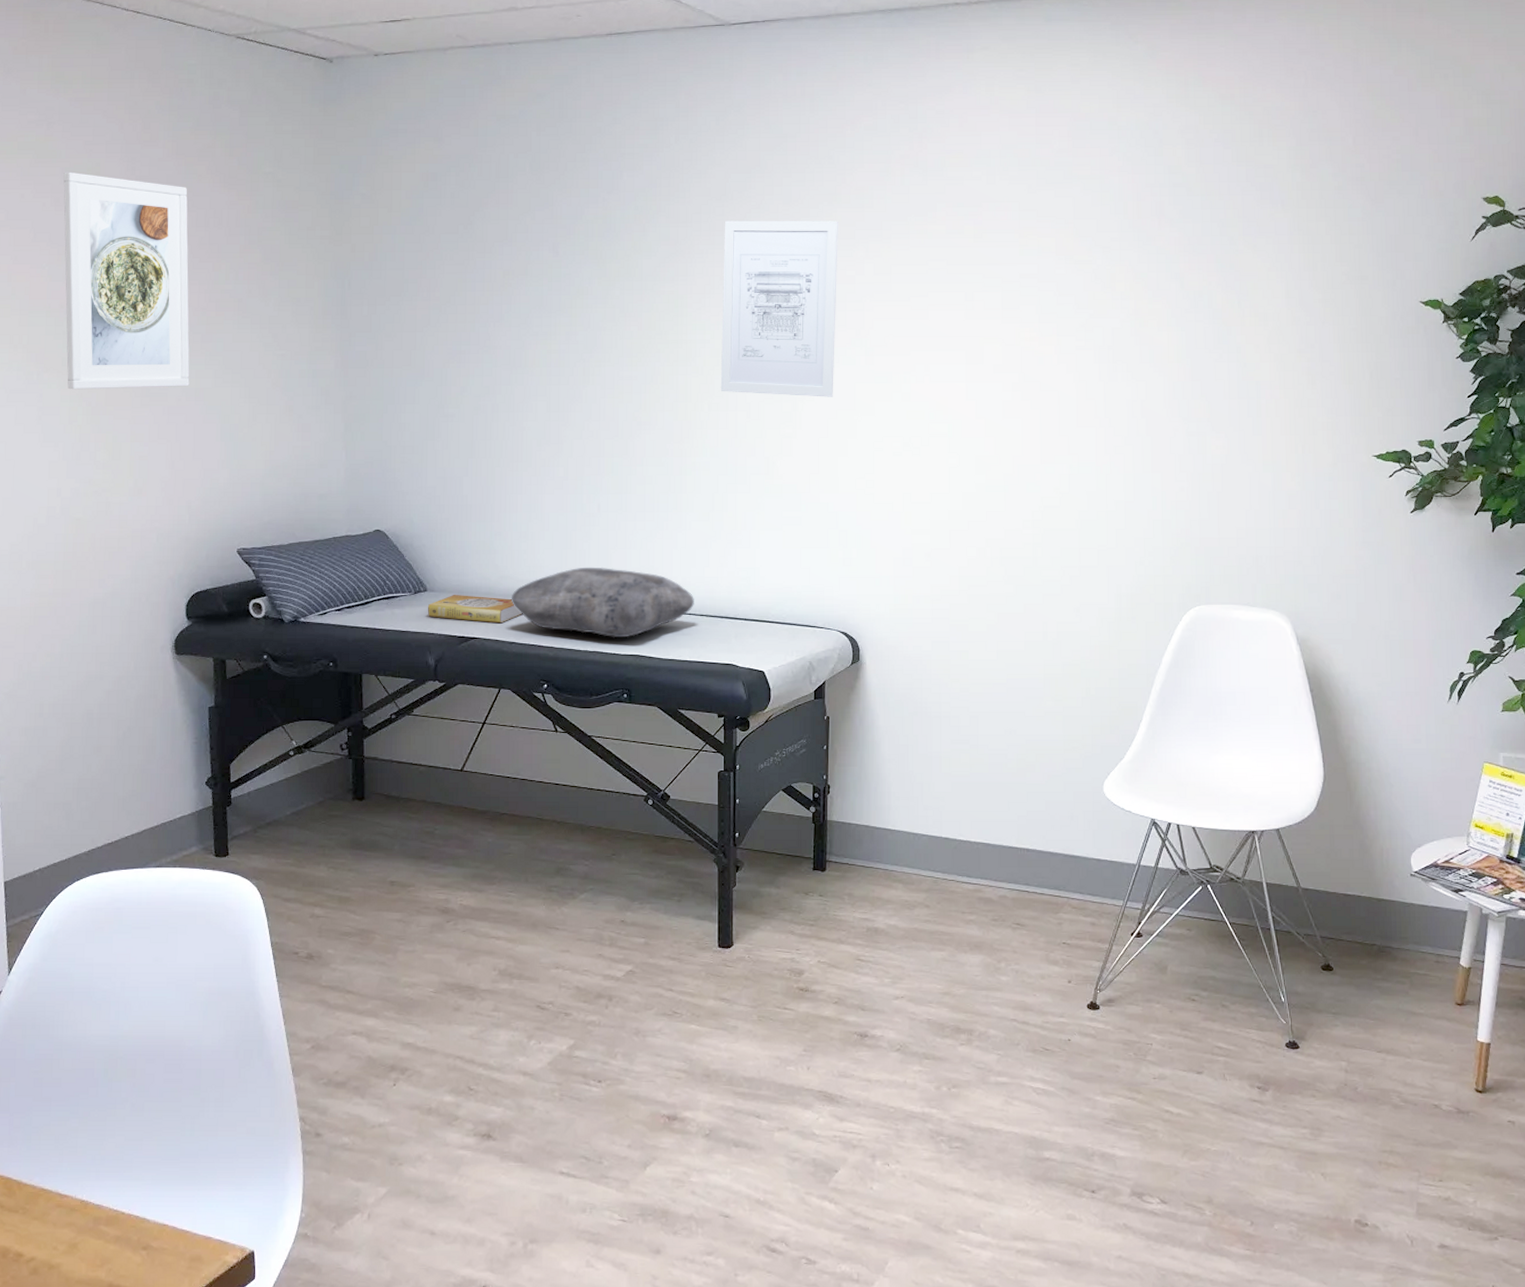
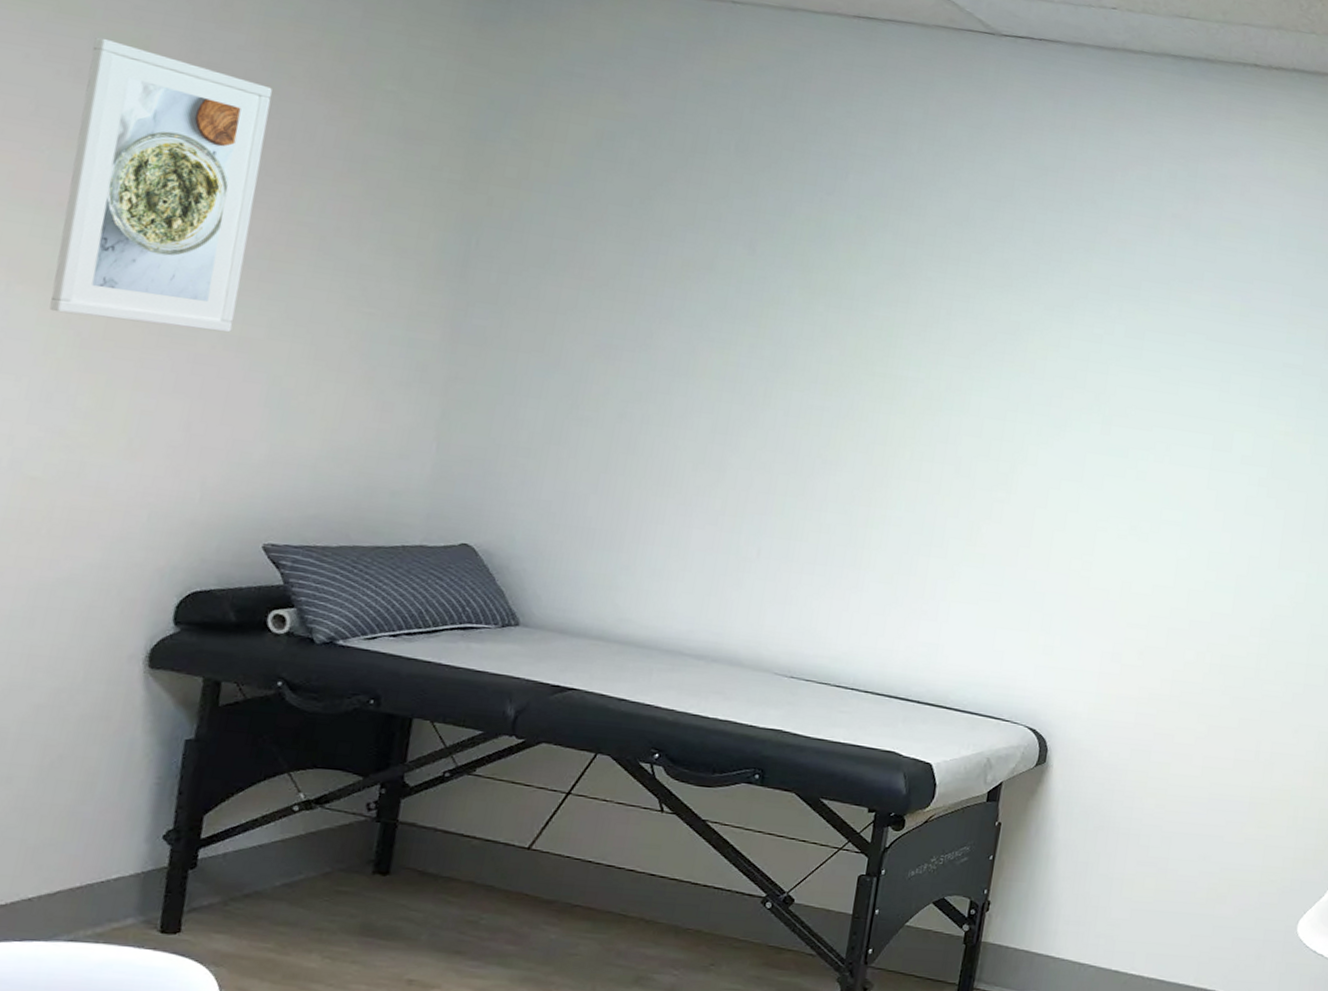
book: present [427,594,522,624] -> none [515,633,640,675]
cushion: present [512,567,694,638] -> none [629,619,860,708]
wall art: present [720,220,839,397] -> none [928,249,1094,464]

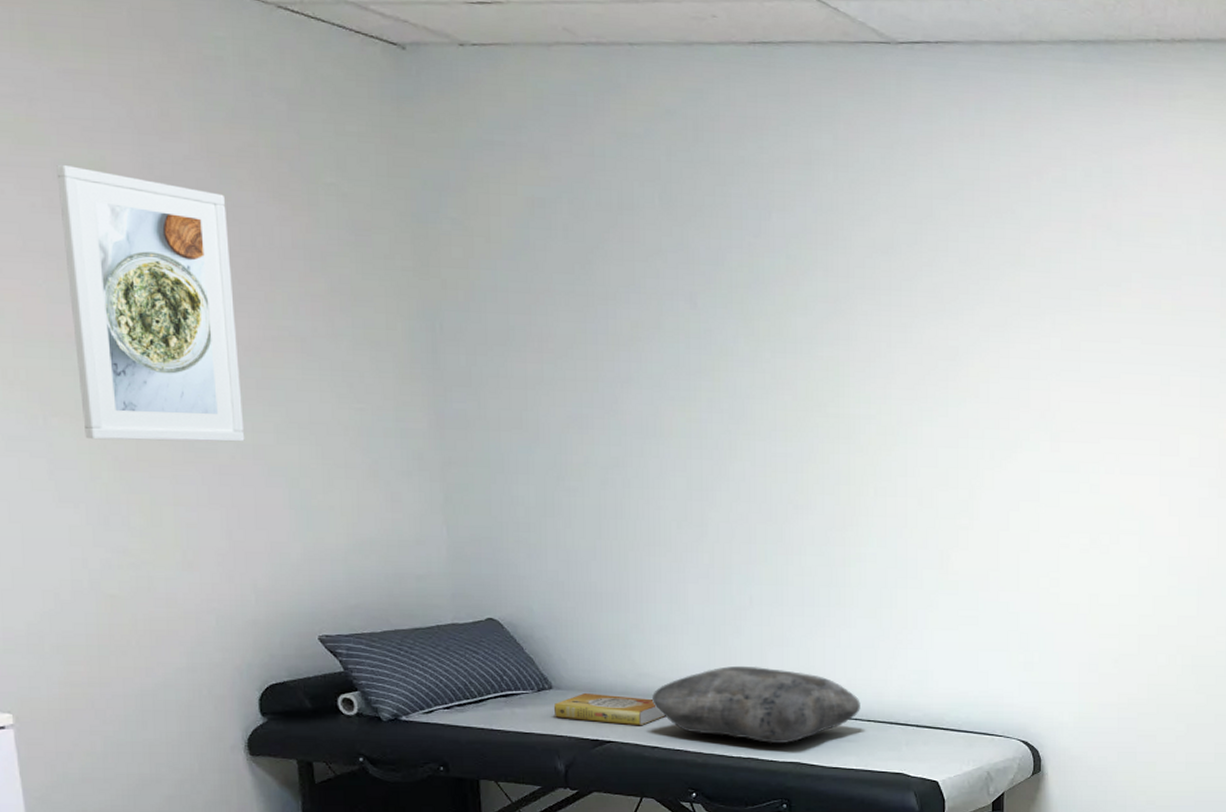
book: none [515,633,640,675] -> present [553,692,665,726]
cushion: none [629,619,860,708] -> present [652,665,860,744]

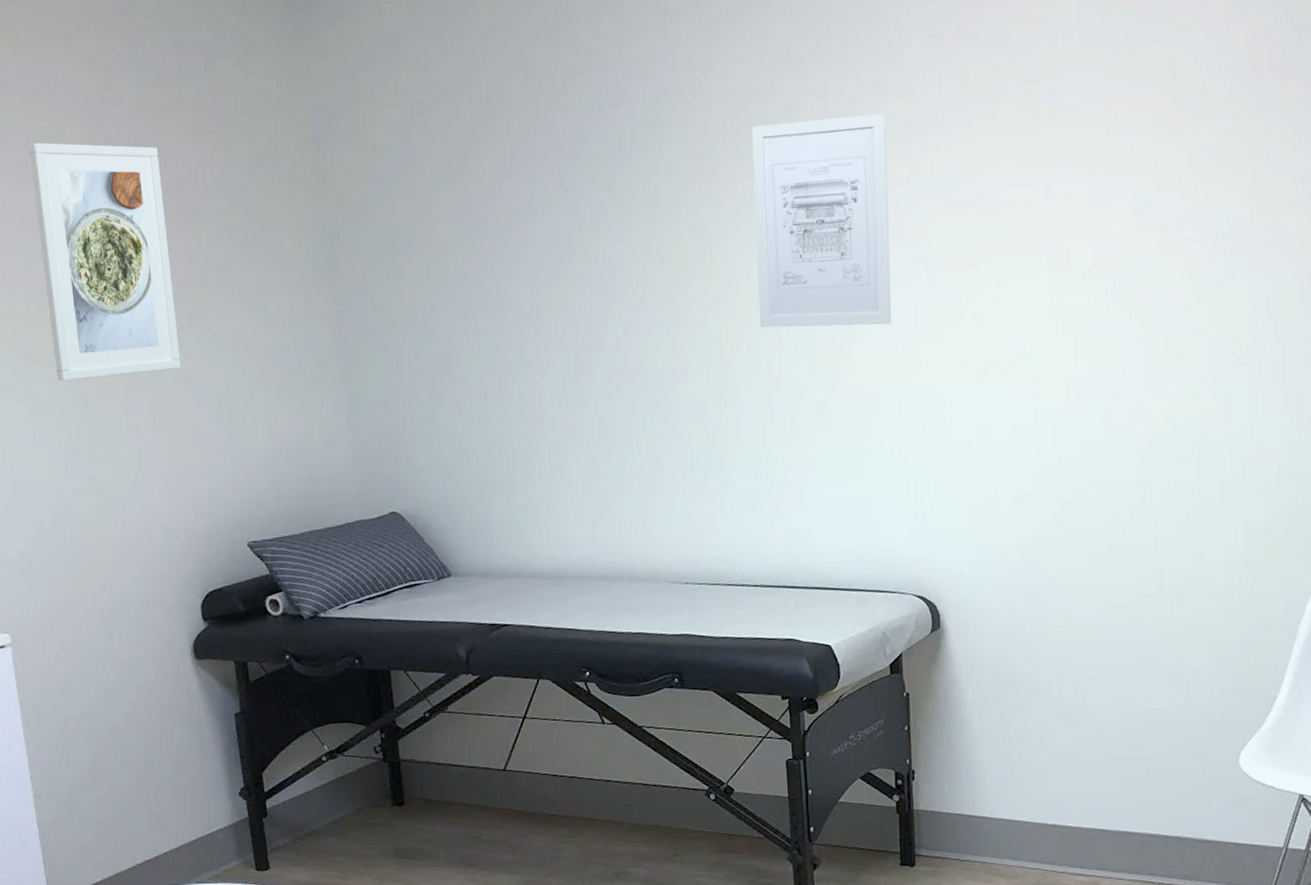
book: present [553,692,665,726] -> none [453,577,556,608]
cushion: present [652,665,860,744] -> none [543,538,746,617]
wall art: none [888,278,1023,486] -> present [751,113,892,328]

